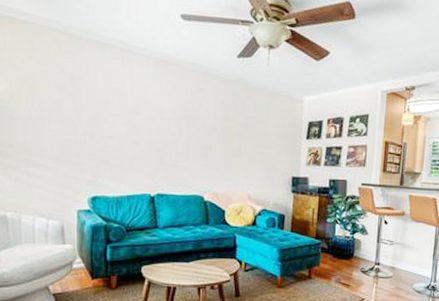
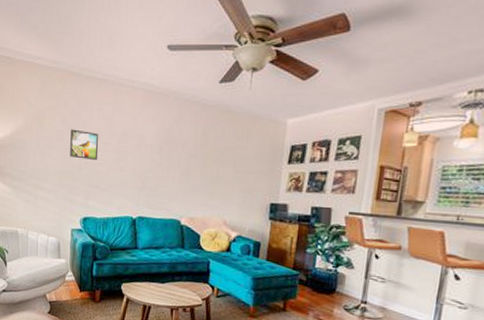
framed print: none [71,98,107,133] -> present [70,129,99,160]

